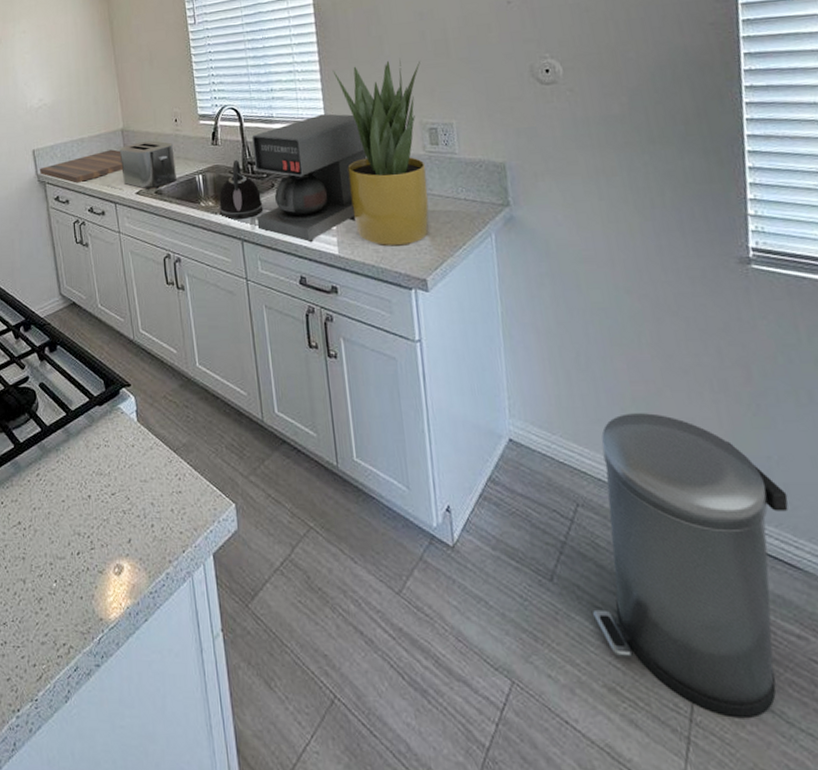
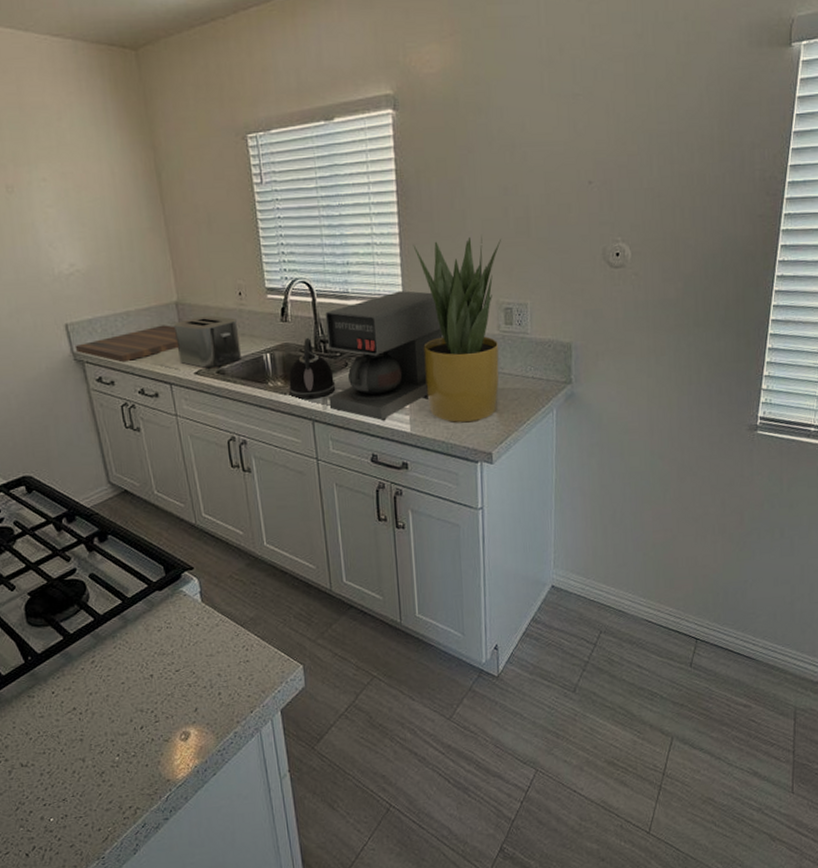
pedal bin: present [593,413,789,719] -> none [603,555,754,768]

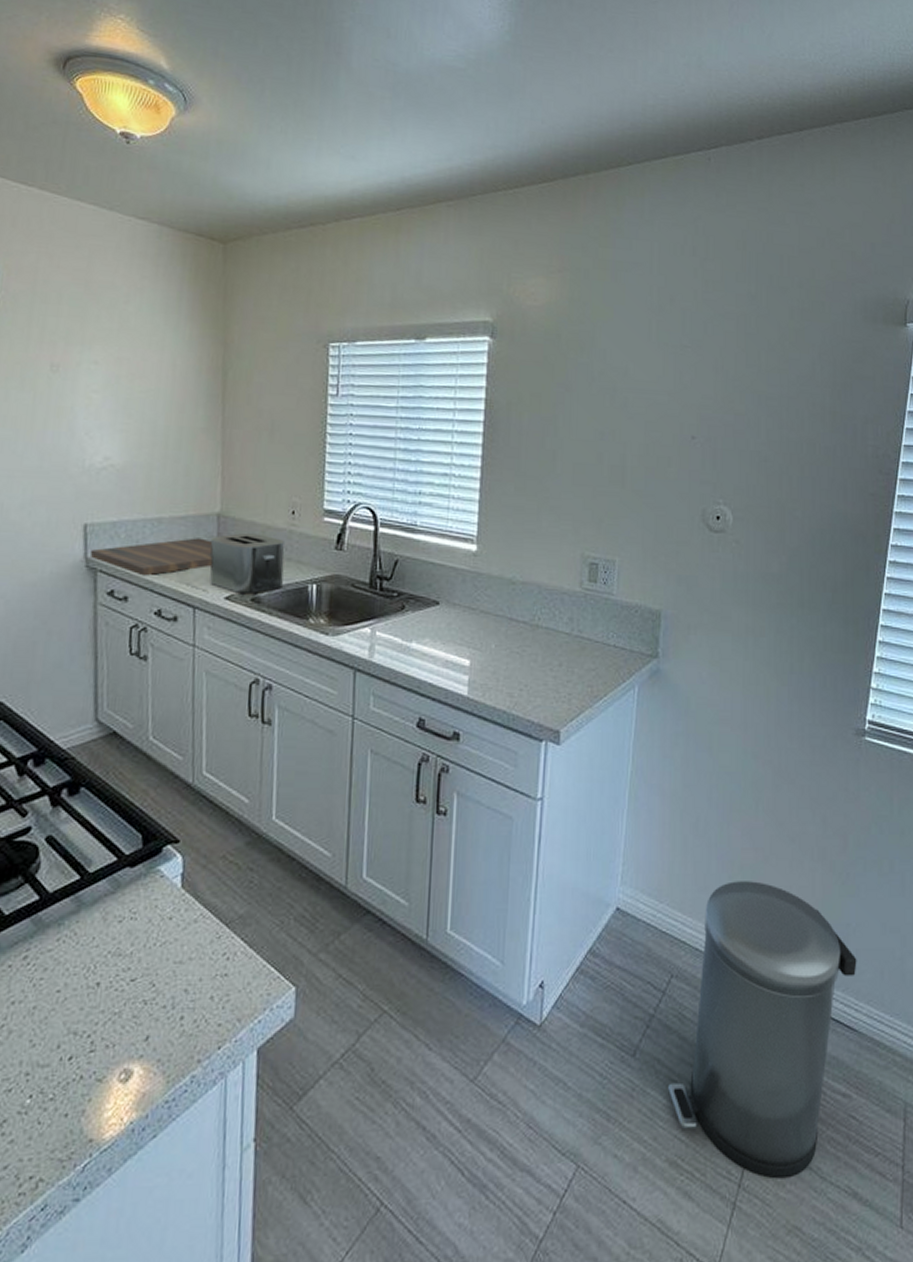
kettle: present [288,337,336,400] -> none [331,570,388,644]
coffee maker: present [325,291,443,422] -> none [376,530,517,680]
planter: present [413,234,501,423] -> none [491,478,592,691]
pedal bin: none [603,555,754,768] -> present [668,881,857,1179]

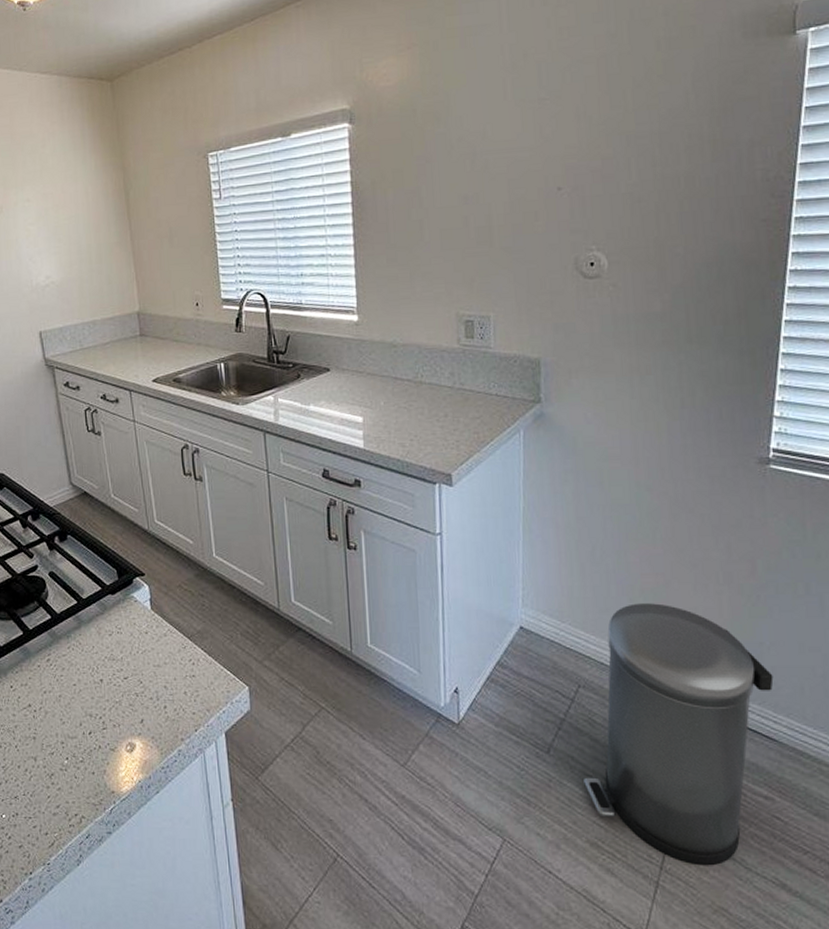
cutting board: present [90,538,213,576] -> none [47,333,138,369]
toaster: present [209,533,285,596] -> none [134,325,198,378]

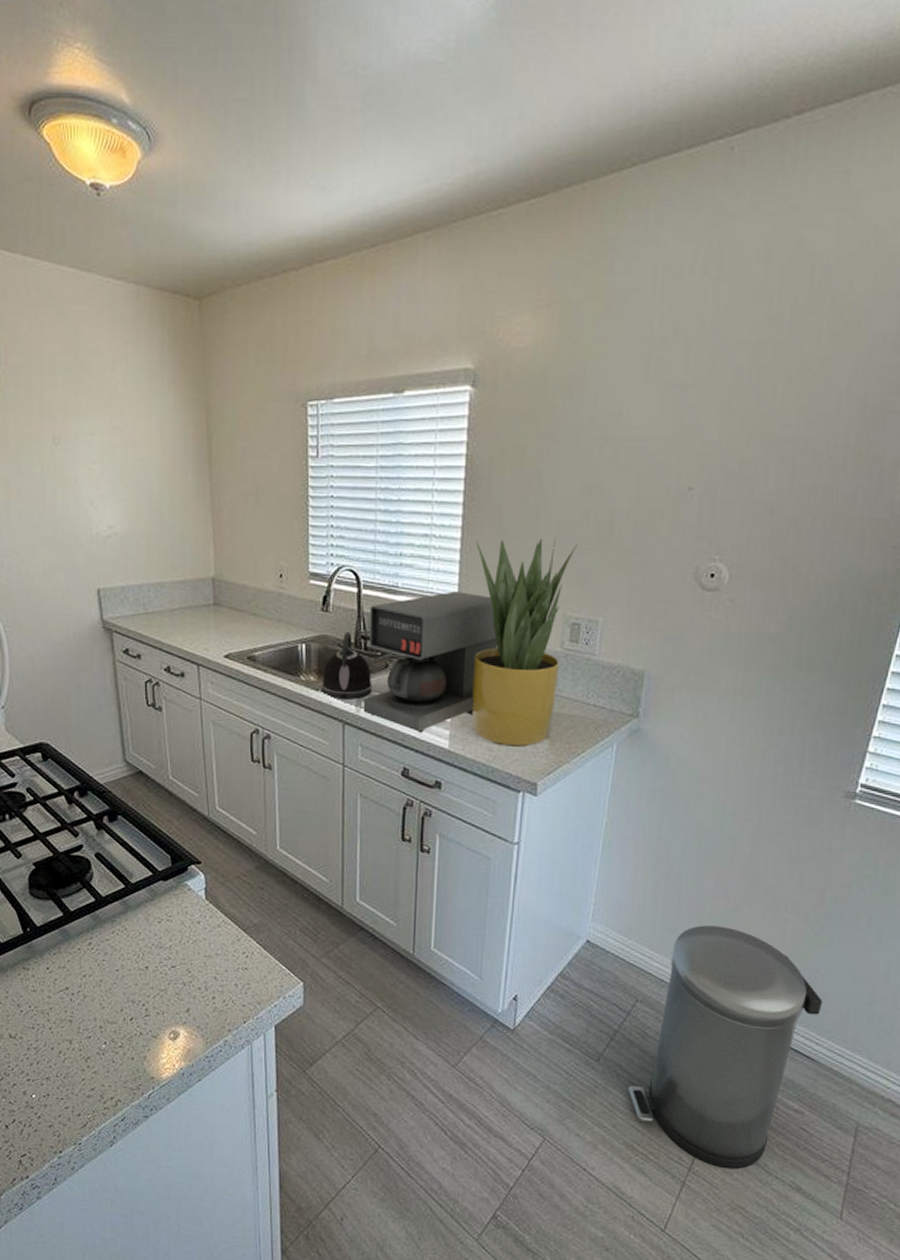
kettle: none [241,347,288,410] -> present [321,631,373,699]
coffee maker: none [278,302,399,436] -> present [363,591,498,733]
planter: none [368,244,461,441] -> present [471,536,577,747]

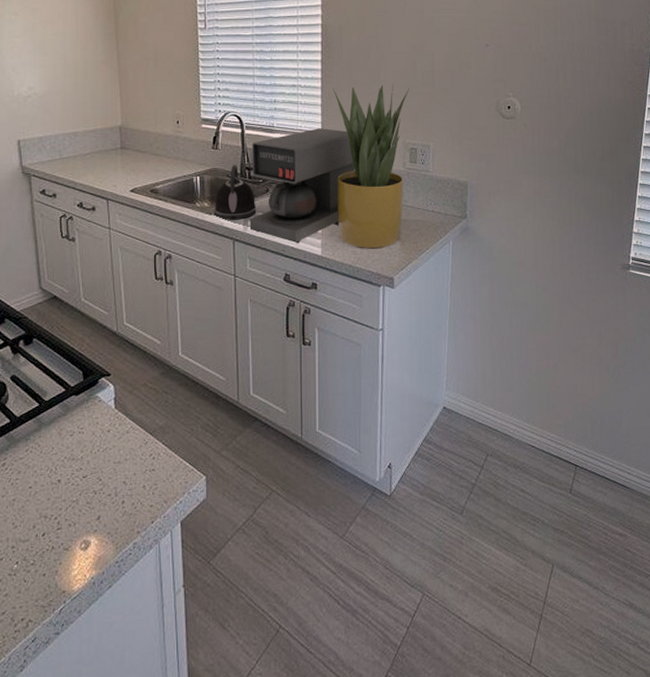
pedal bin: present [628,925,823,1169] -> none [488,382,628,597]

